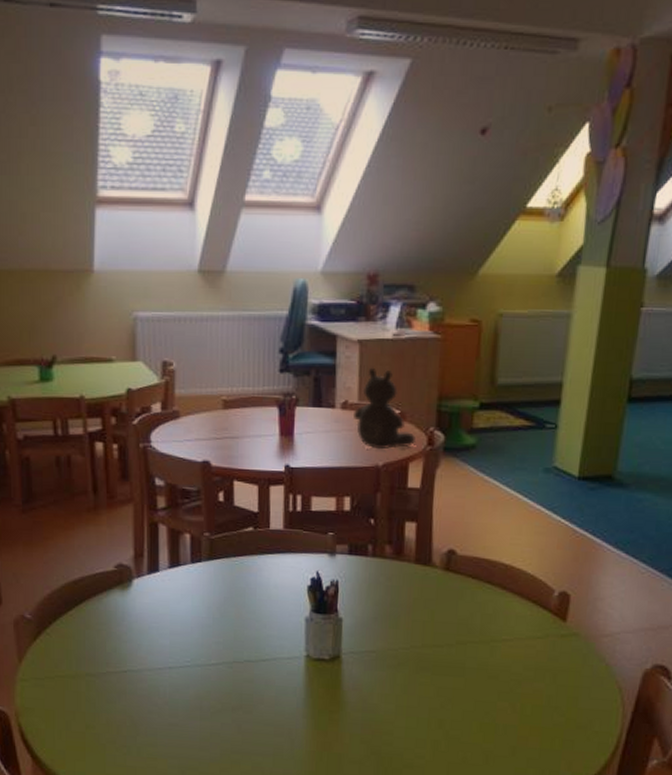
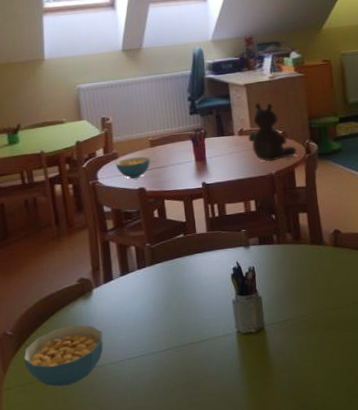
cereal bowl: none [43,618,140,688] -> present [23,324,103,387]
cereal bowl: none [175,419,221,449] -> present [115,156,151,179]

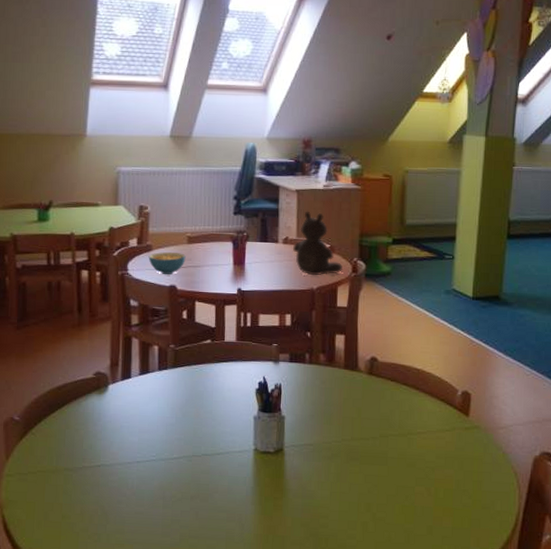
cereal bowl: present [23,324,103,387] -> none [28,419,113,482]

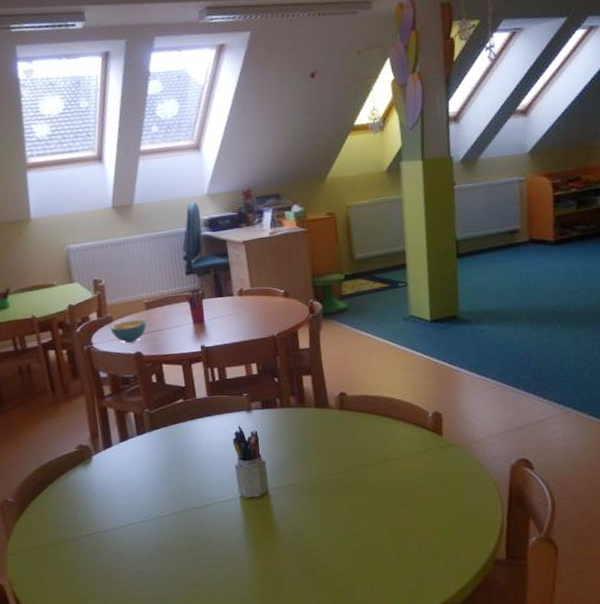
teddy bear: present [292,211,343,276] -> none [248,260,300,323]

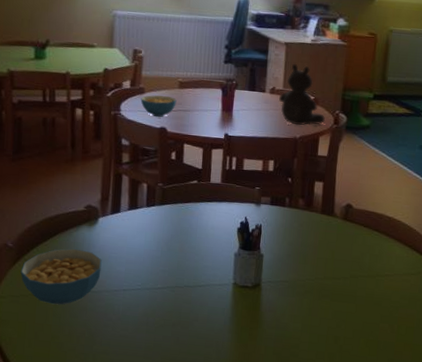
cereal bowl: none [25,491,105,552] -> present [20,248,102,305]
teddy bear: none [248,260,300,323] -> present [278,63,325,126]

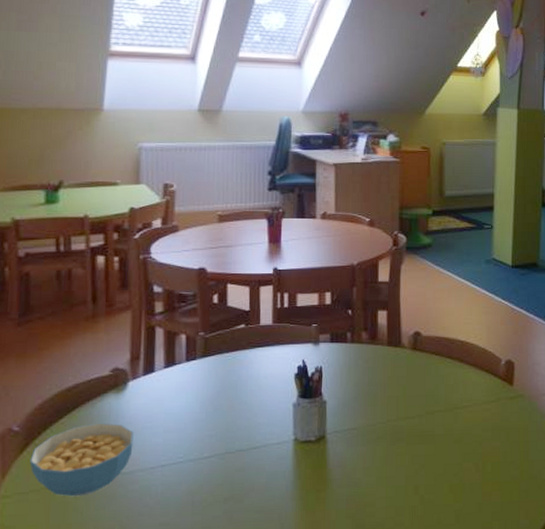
cereal bowl: present [140,95,177,118] -> none [174,231,216,257]
teddy bear: present [278,63,325,126] -> none [330,184,383,251]

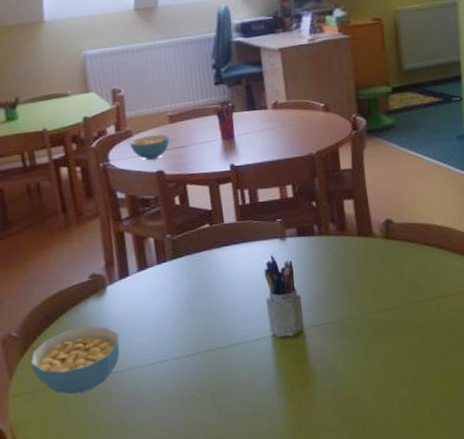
cereal bowl: none [174,231,216,257] -> present [129,134,170,161]

